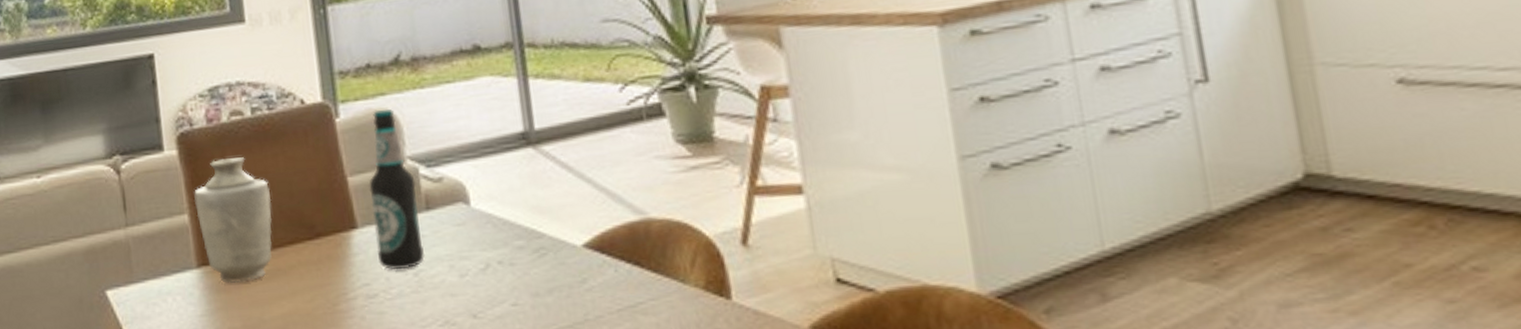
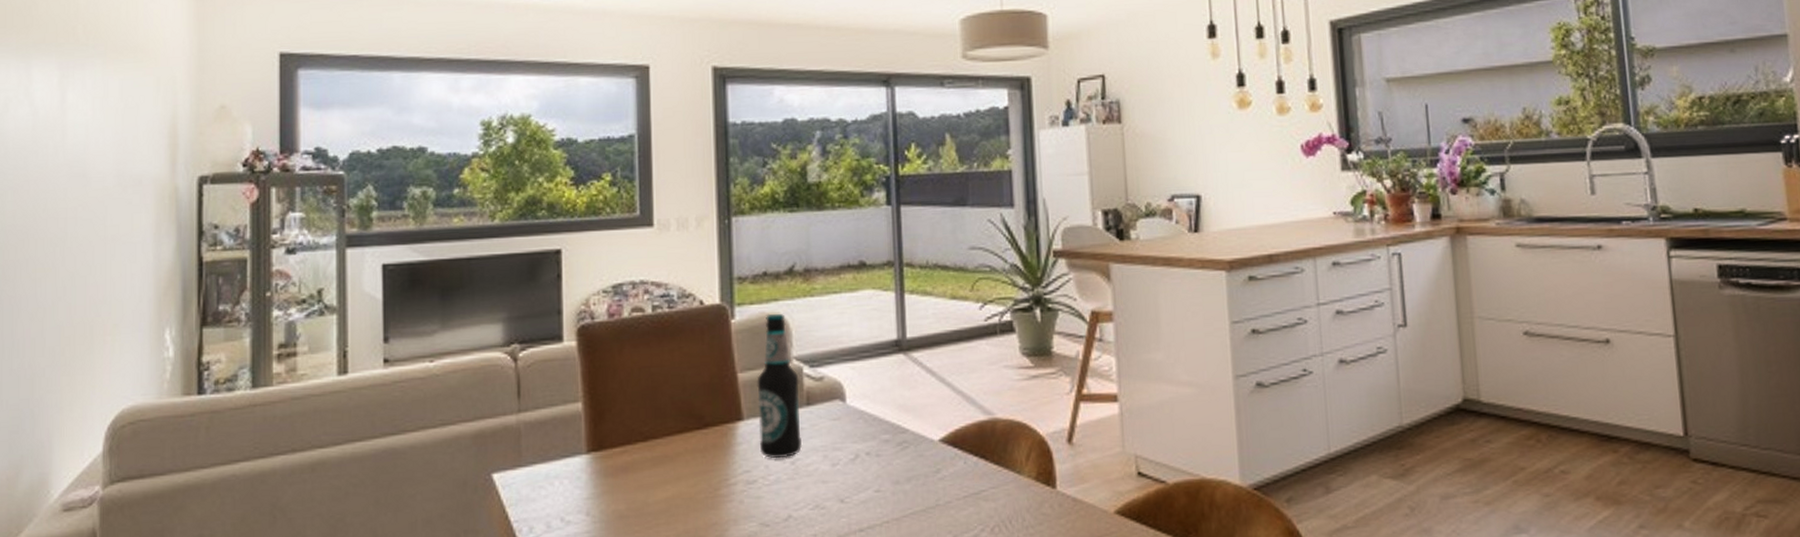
vase: present [194,157,272,283] -> none [590,351,665,468]

